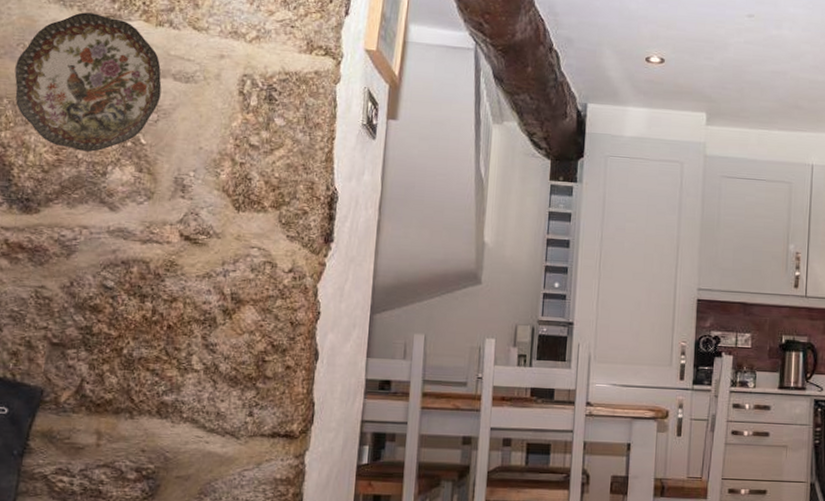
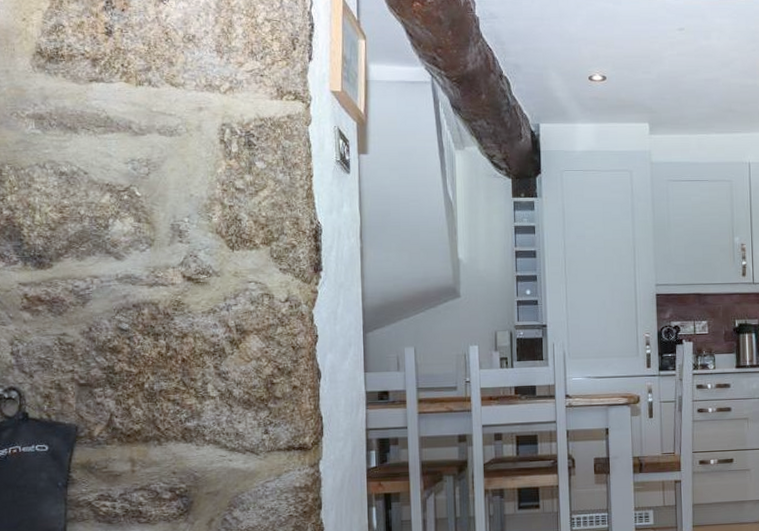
decorative plate: present [14,12,162,152] -> none [12,78,149,207]

